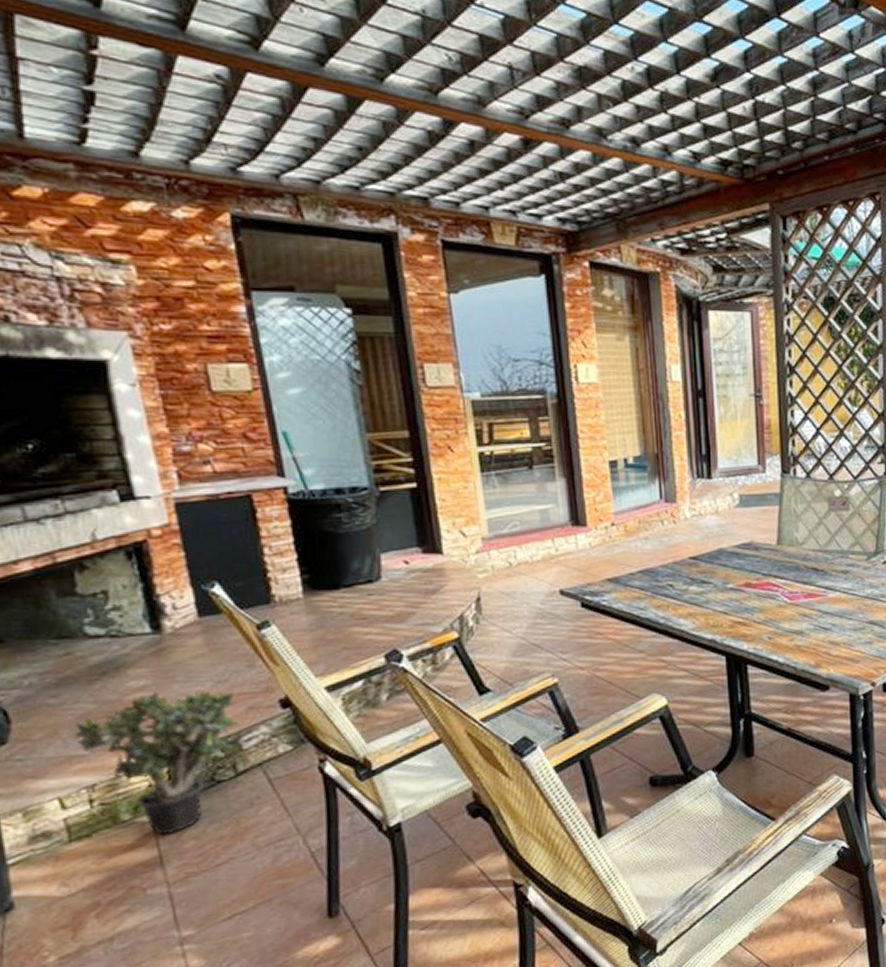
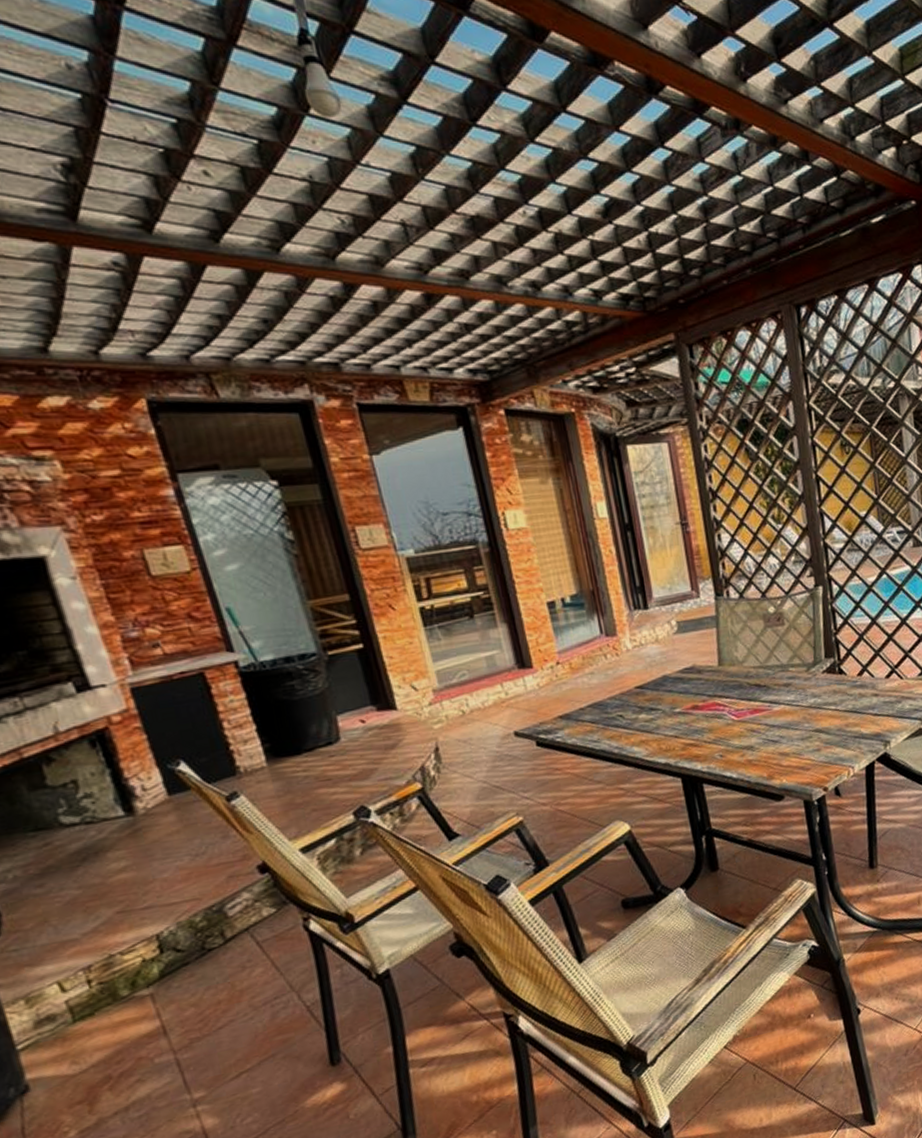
potted plant: present [69,690,238,835] -> none [59,863,221,1006]

